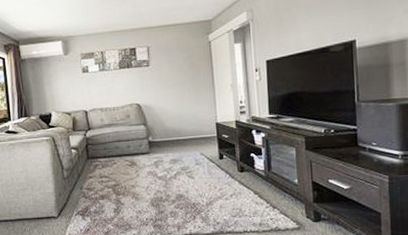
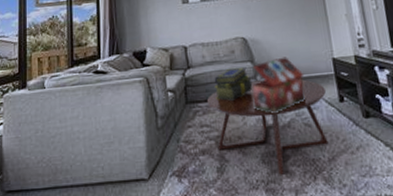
coffee table: none [105,140,209,215] -> present [206,79,329,175]
stack of books: none [112,129,145,157] -> present [215,67,253,101]
decorative box: none [144,121,191,168] -> present [251,56,306,114]

